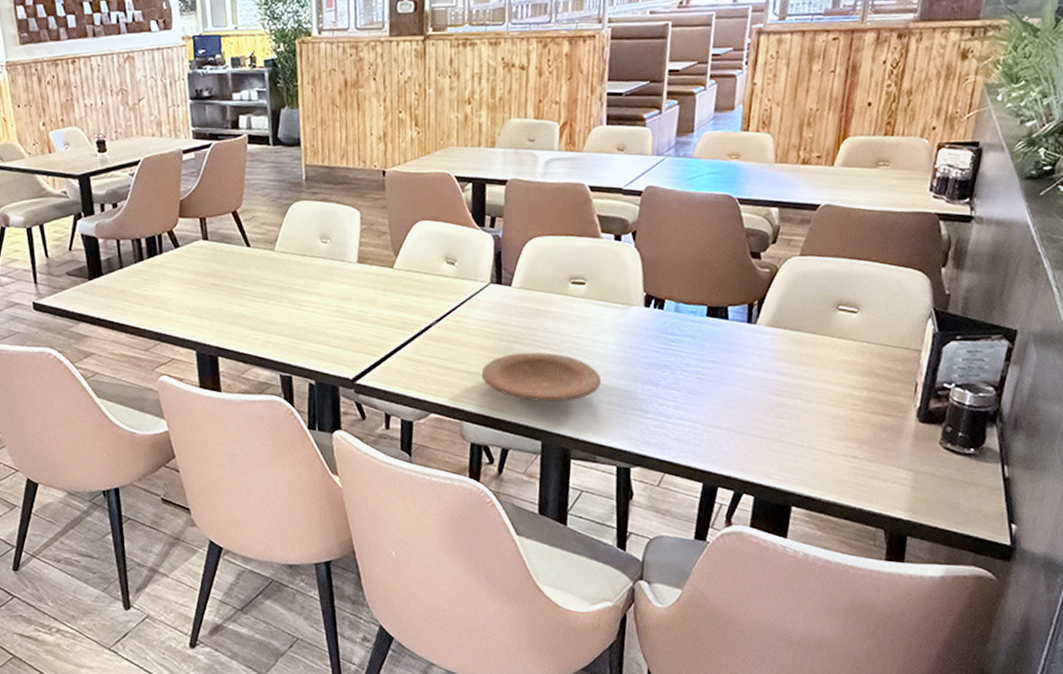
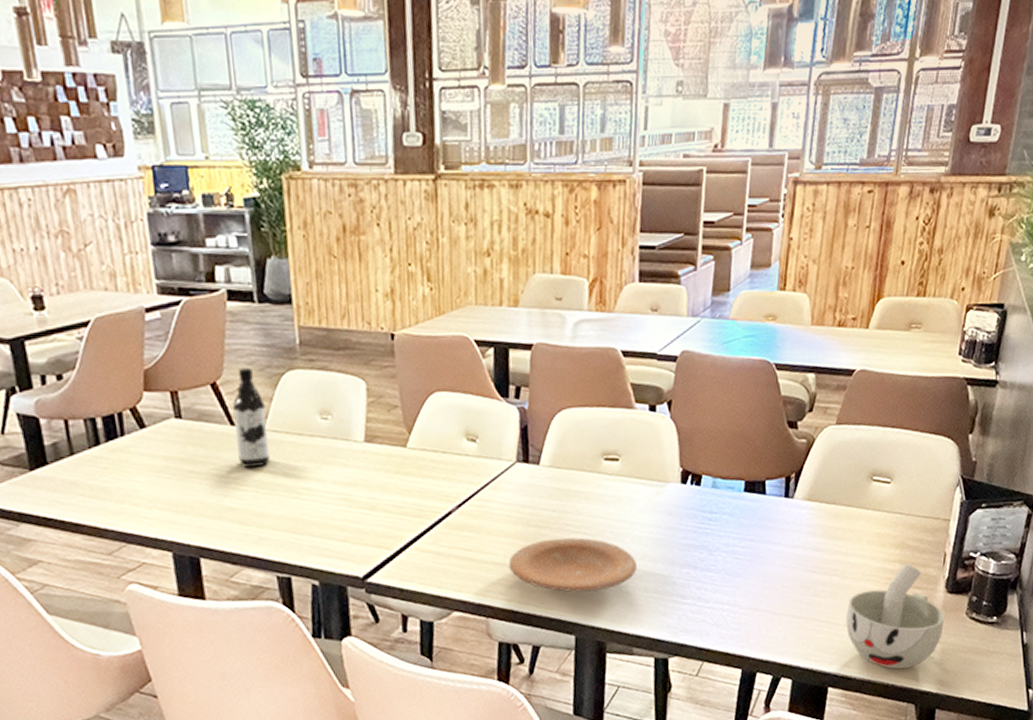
water bottle: none [249,198,278,282] -> present [233,367,271,468]
cup: none [810,391,916,494] -> present [845,564,945,669]

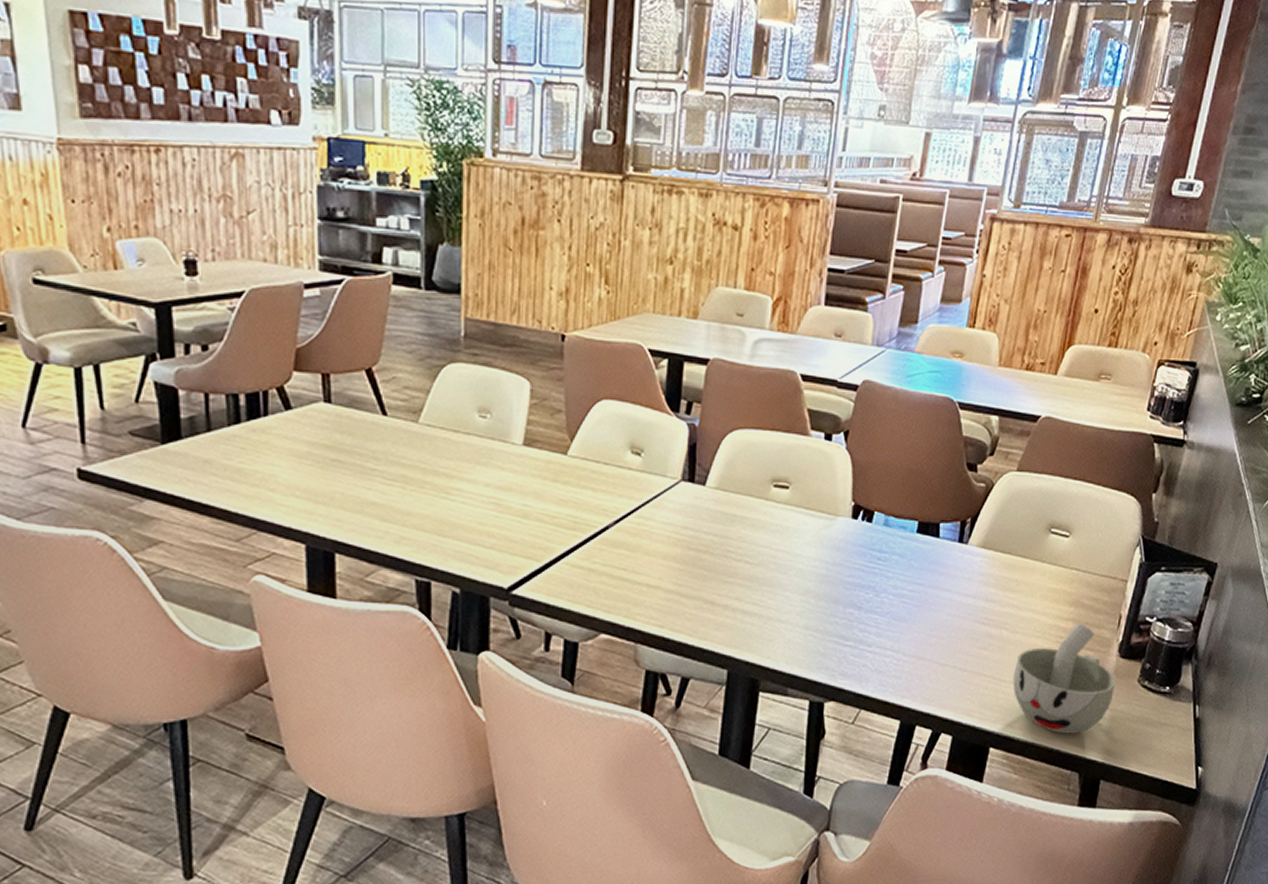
water bottle: present [233,367,271,468] -> none [387,355,421,461]
plate: present [508,537,637,592] -> none [664,564,799,624]

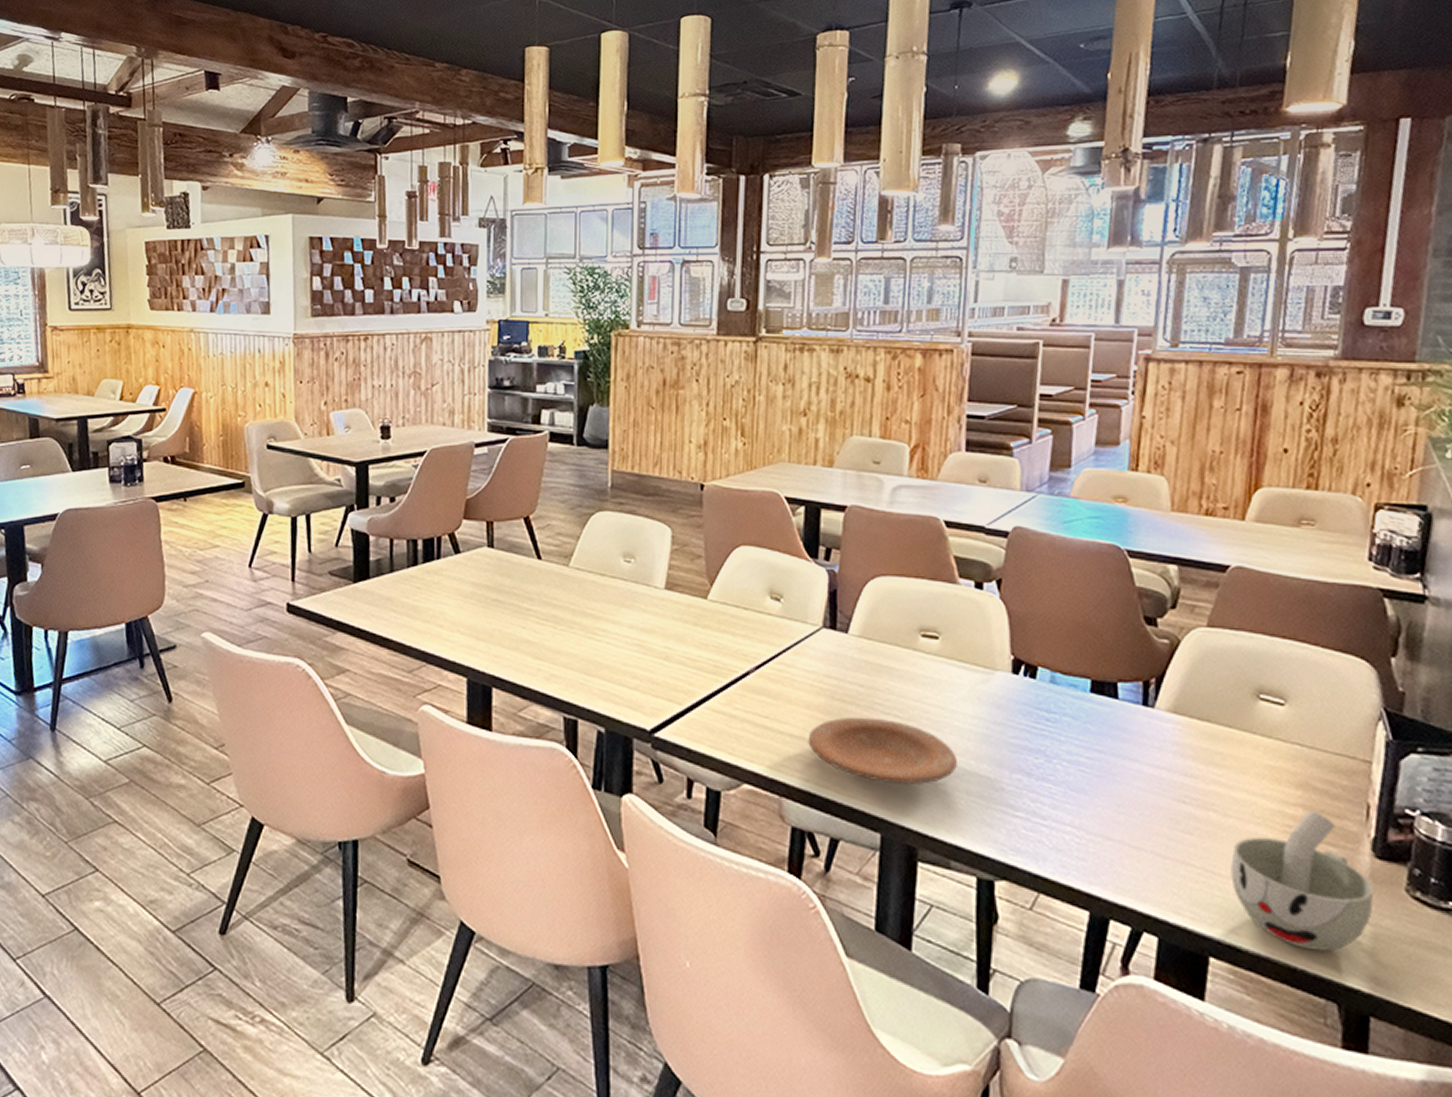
plate: none [664,564,799,624] -> present [808,717,957,784]

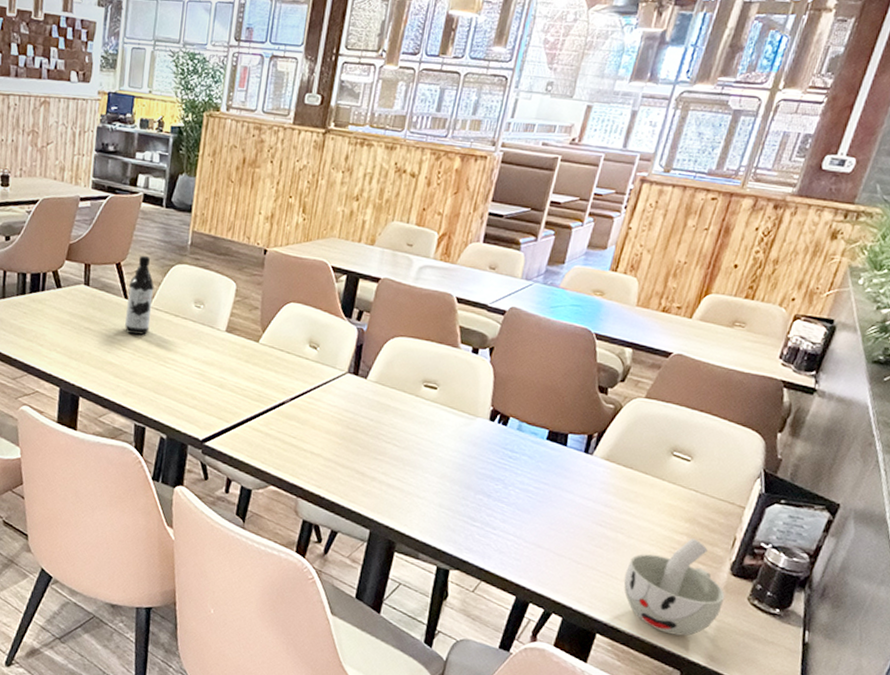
water bottle: none [541,505,572,602] -> present [125,255,154,335]
plate: present [808,717,957,784] -> none [324,442,436,497]

